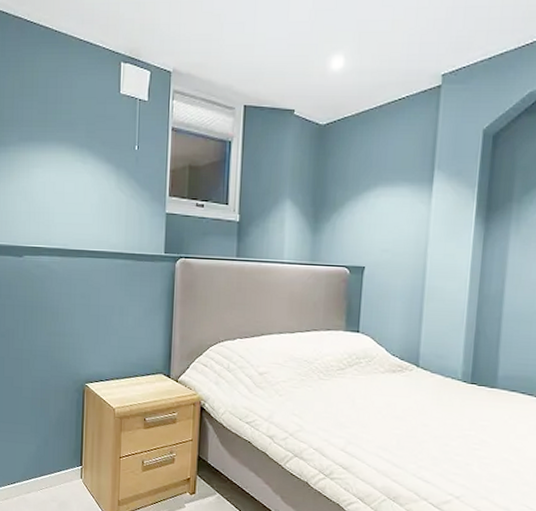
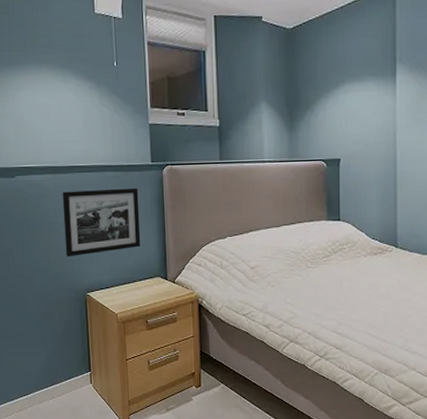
picture frame: none [67,276,149,345] -> present [62,188,141,258]

